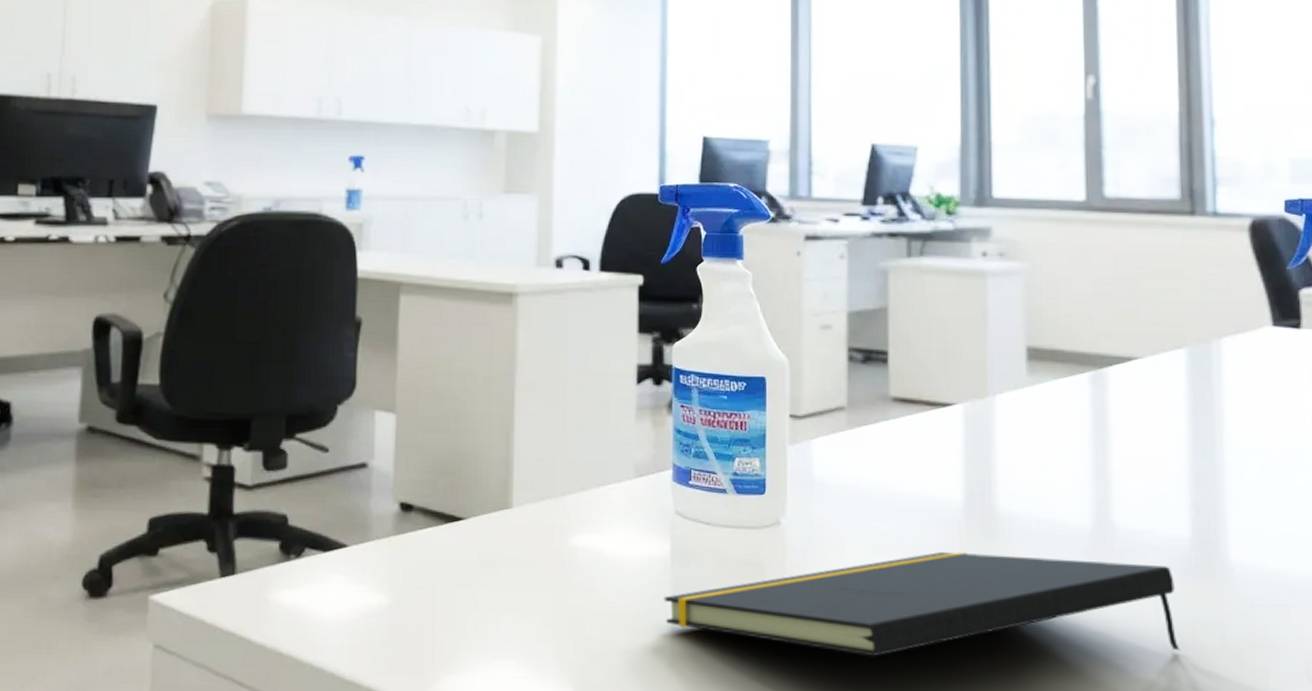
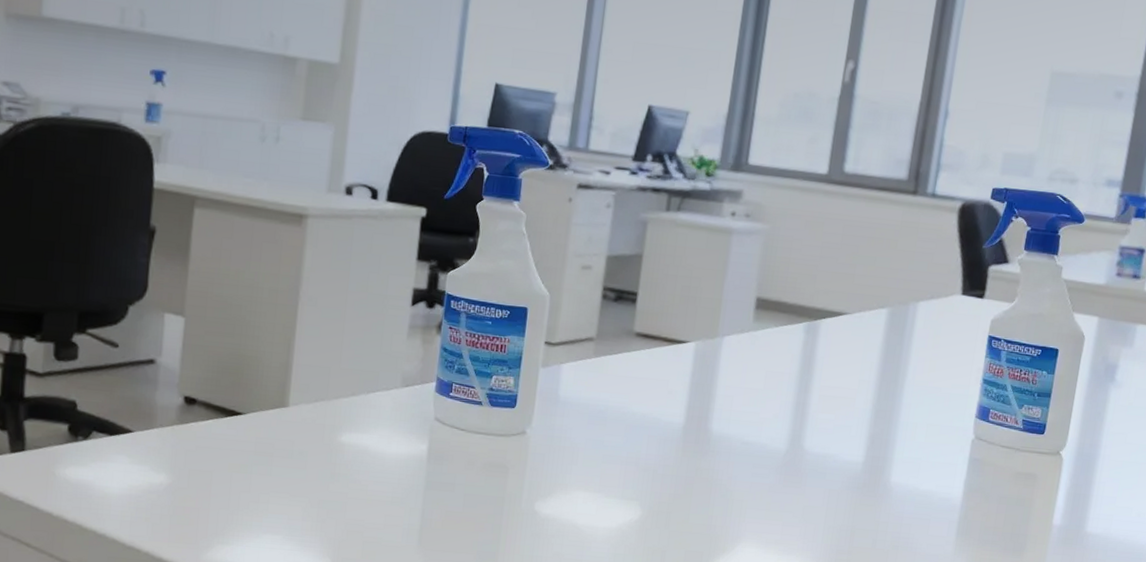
notepad: present [664,551,1180,657] -> none [417,463,844,549]

